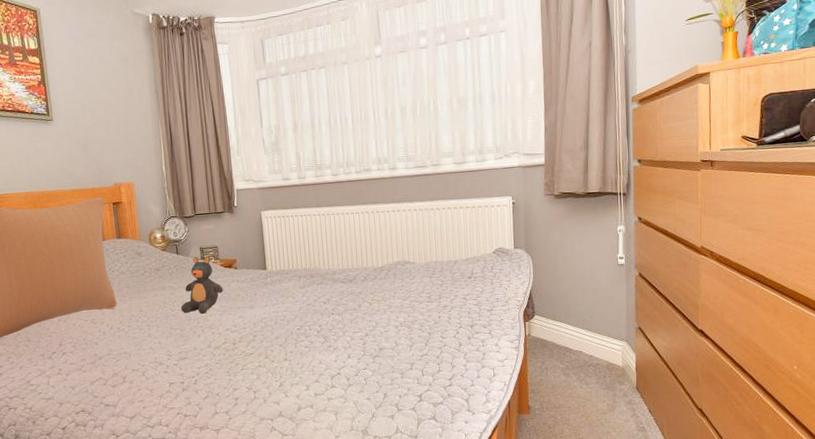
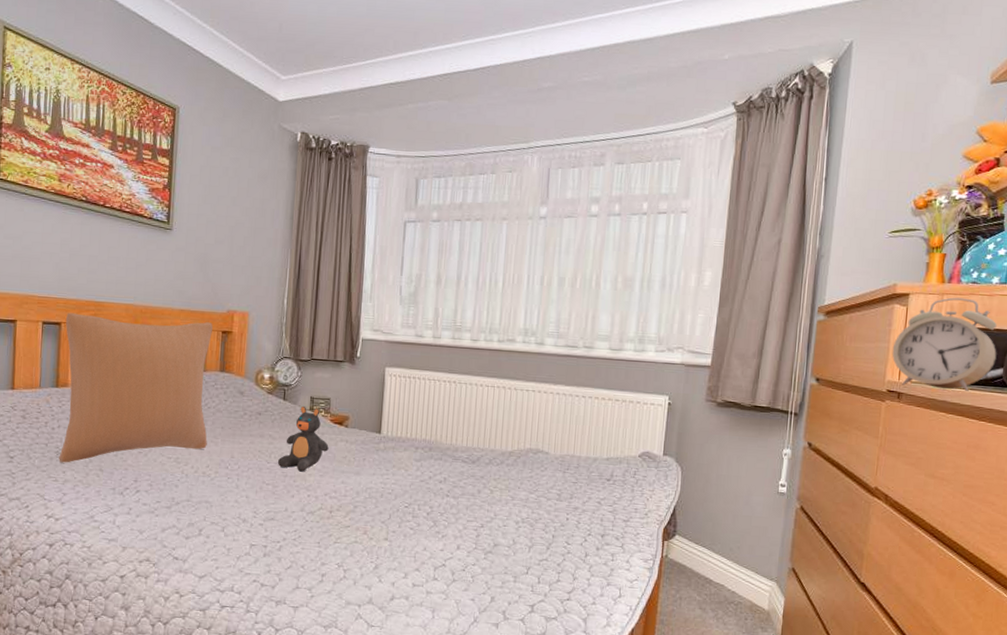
alarm clock: none [701,68,793,154] -> present [892,297,997,391]

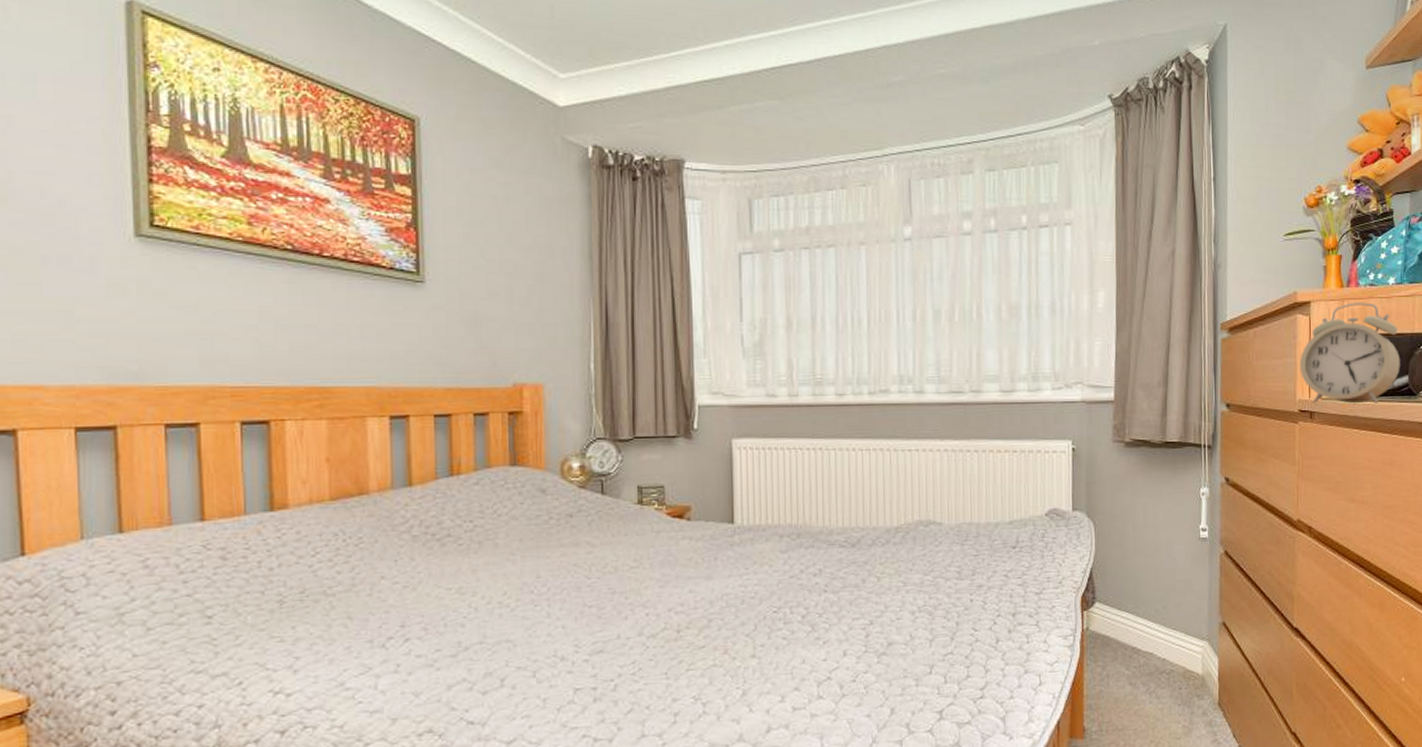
pillow: present [59,313,213,463] -> none [277,402,501,615]
stuffed animal: present [277,405,329,472] -> none [600,498,668,585]

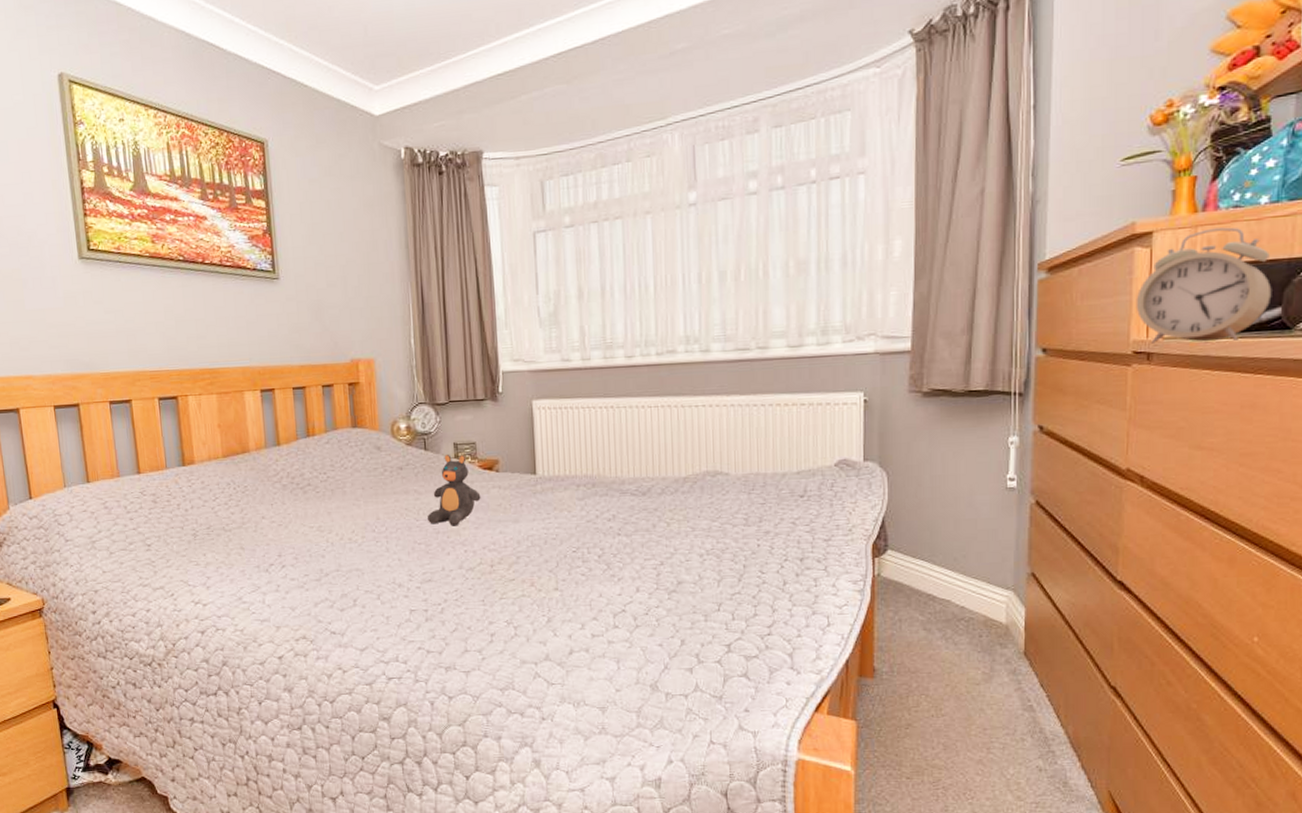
stuffed animal: none [600,498,668,585] -> present [427,454,481,526]

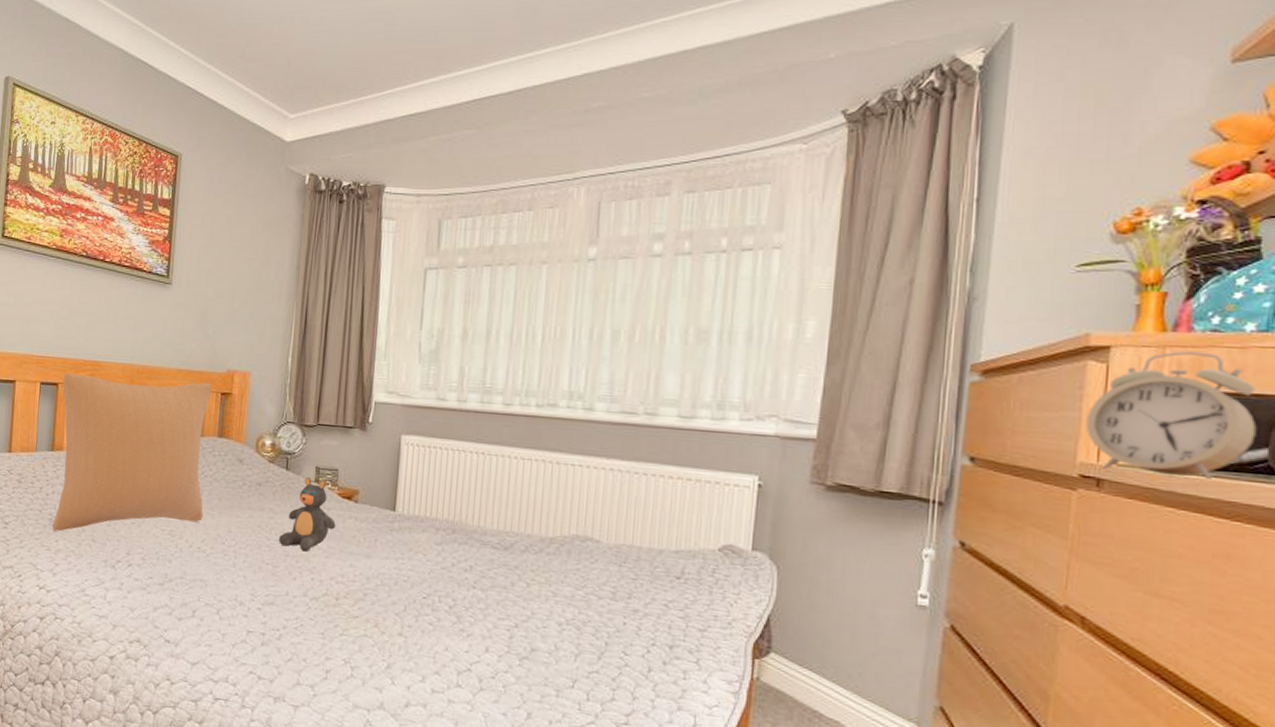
pillow: none [182,375,349,545] -> present [52,373,211,532]

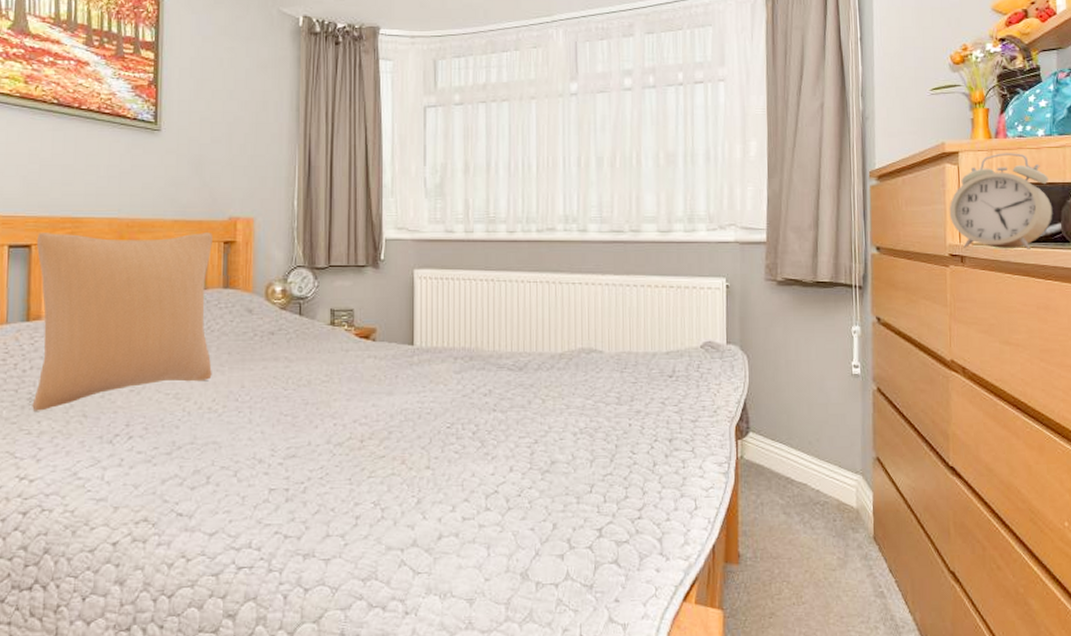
stuffed animal: present [278,476,336,552] -> none [296,320,355,397]

